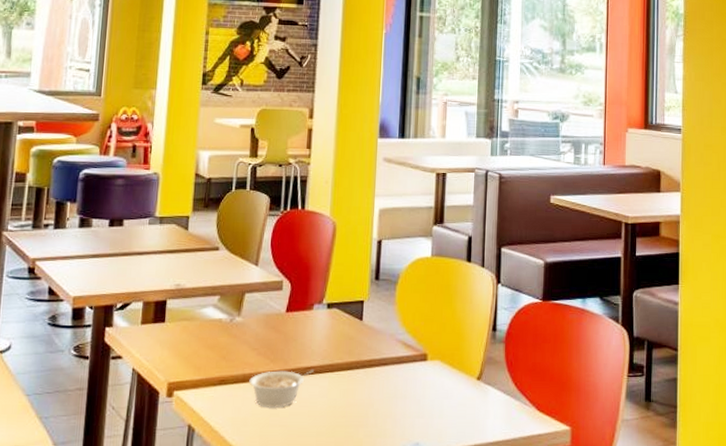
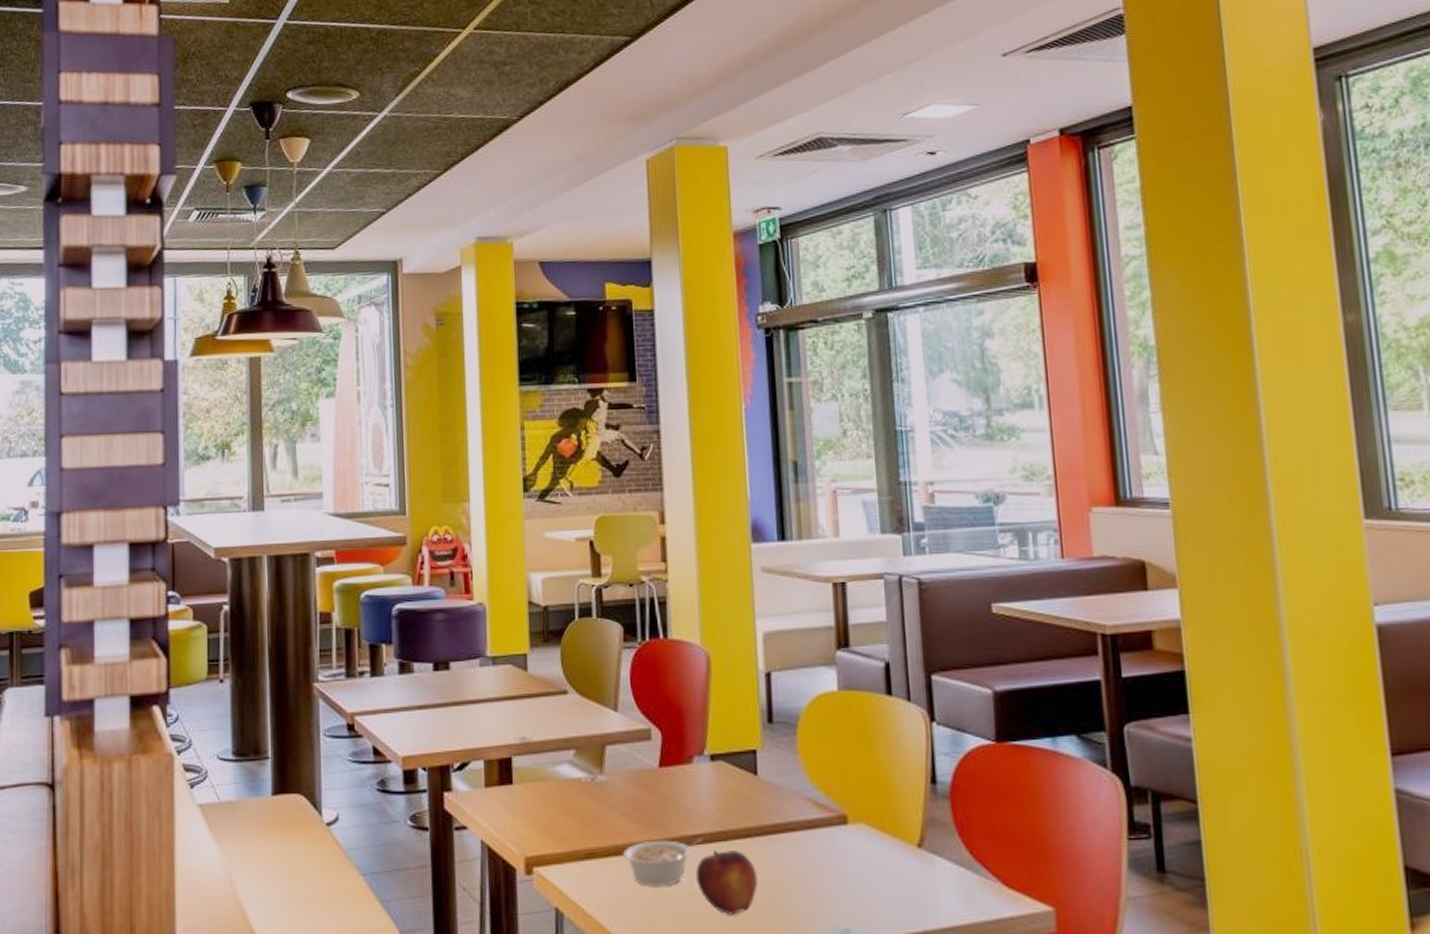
fruit: none [305,380,353,432] -> present [695,851,758,915]

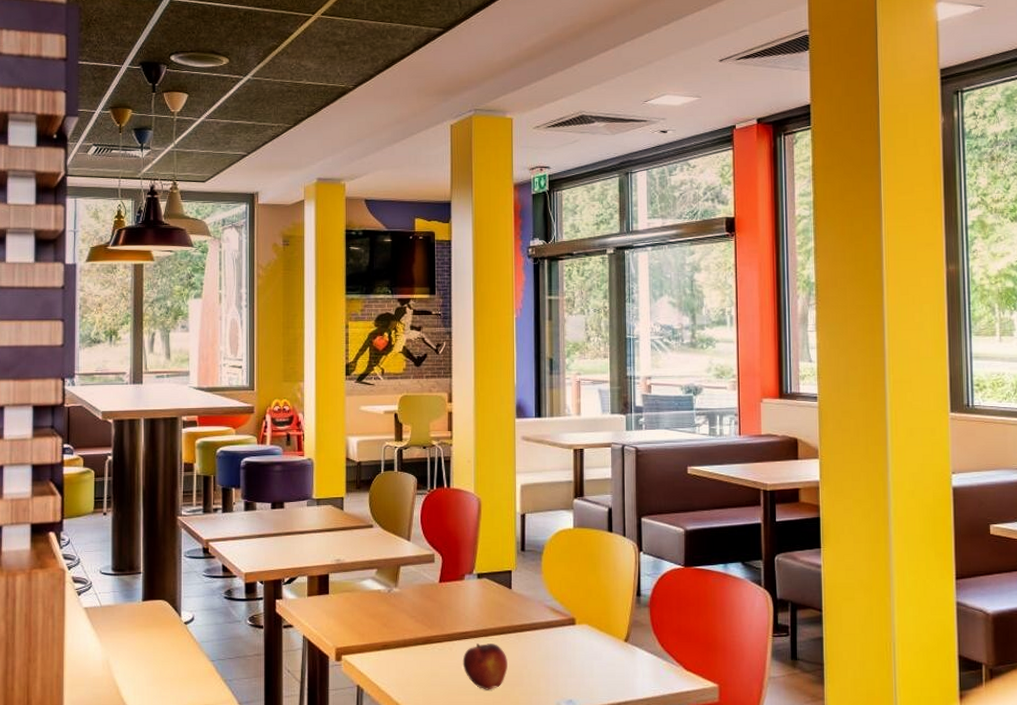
legume: present [623,838,702,886] -> none [410,635,469,669]

